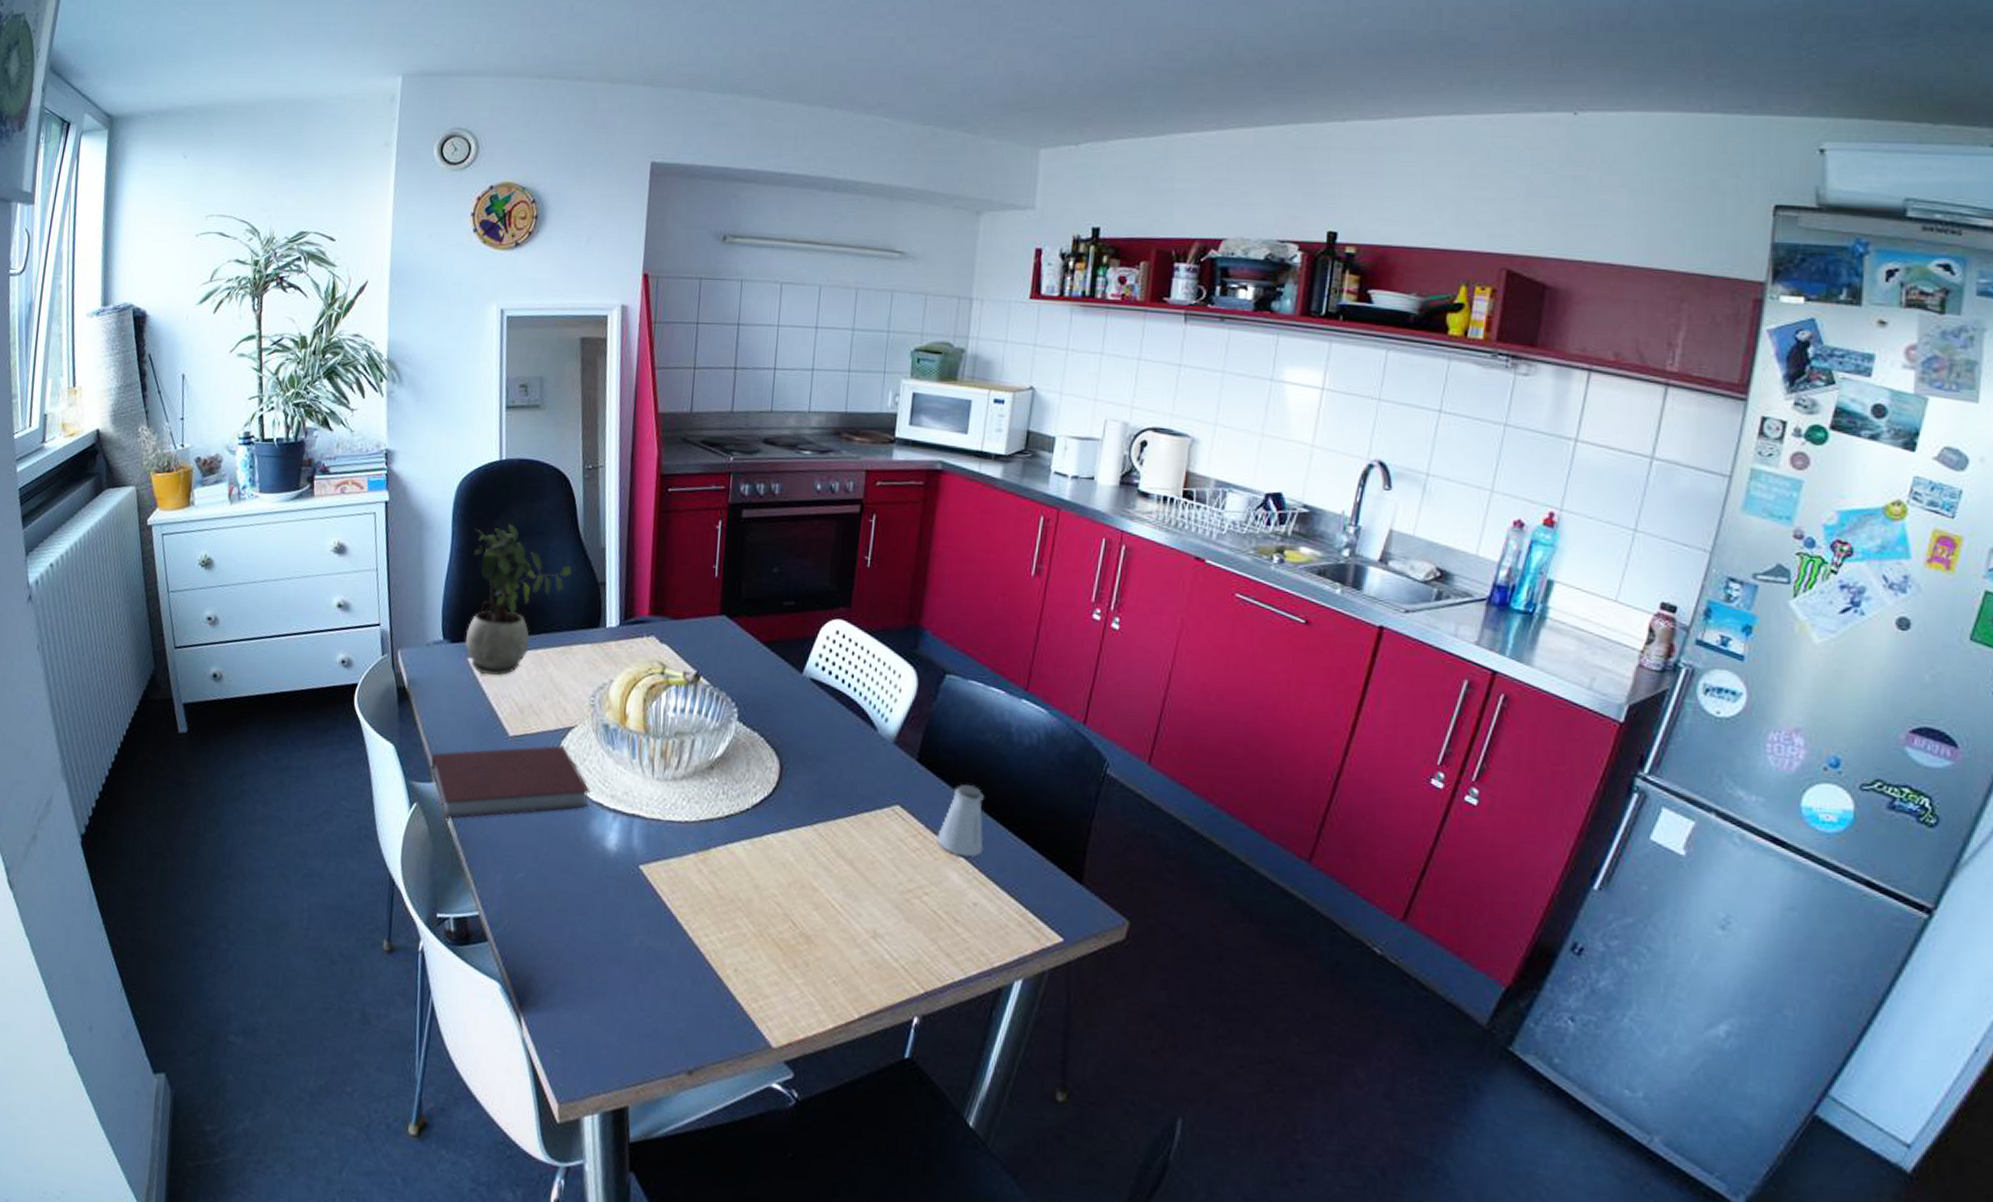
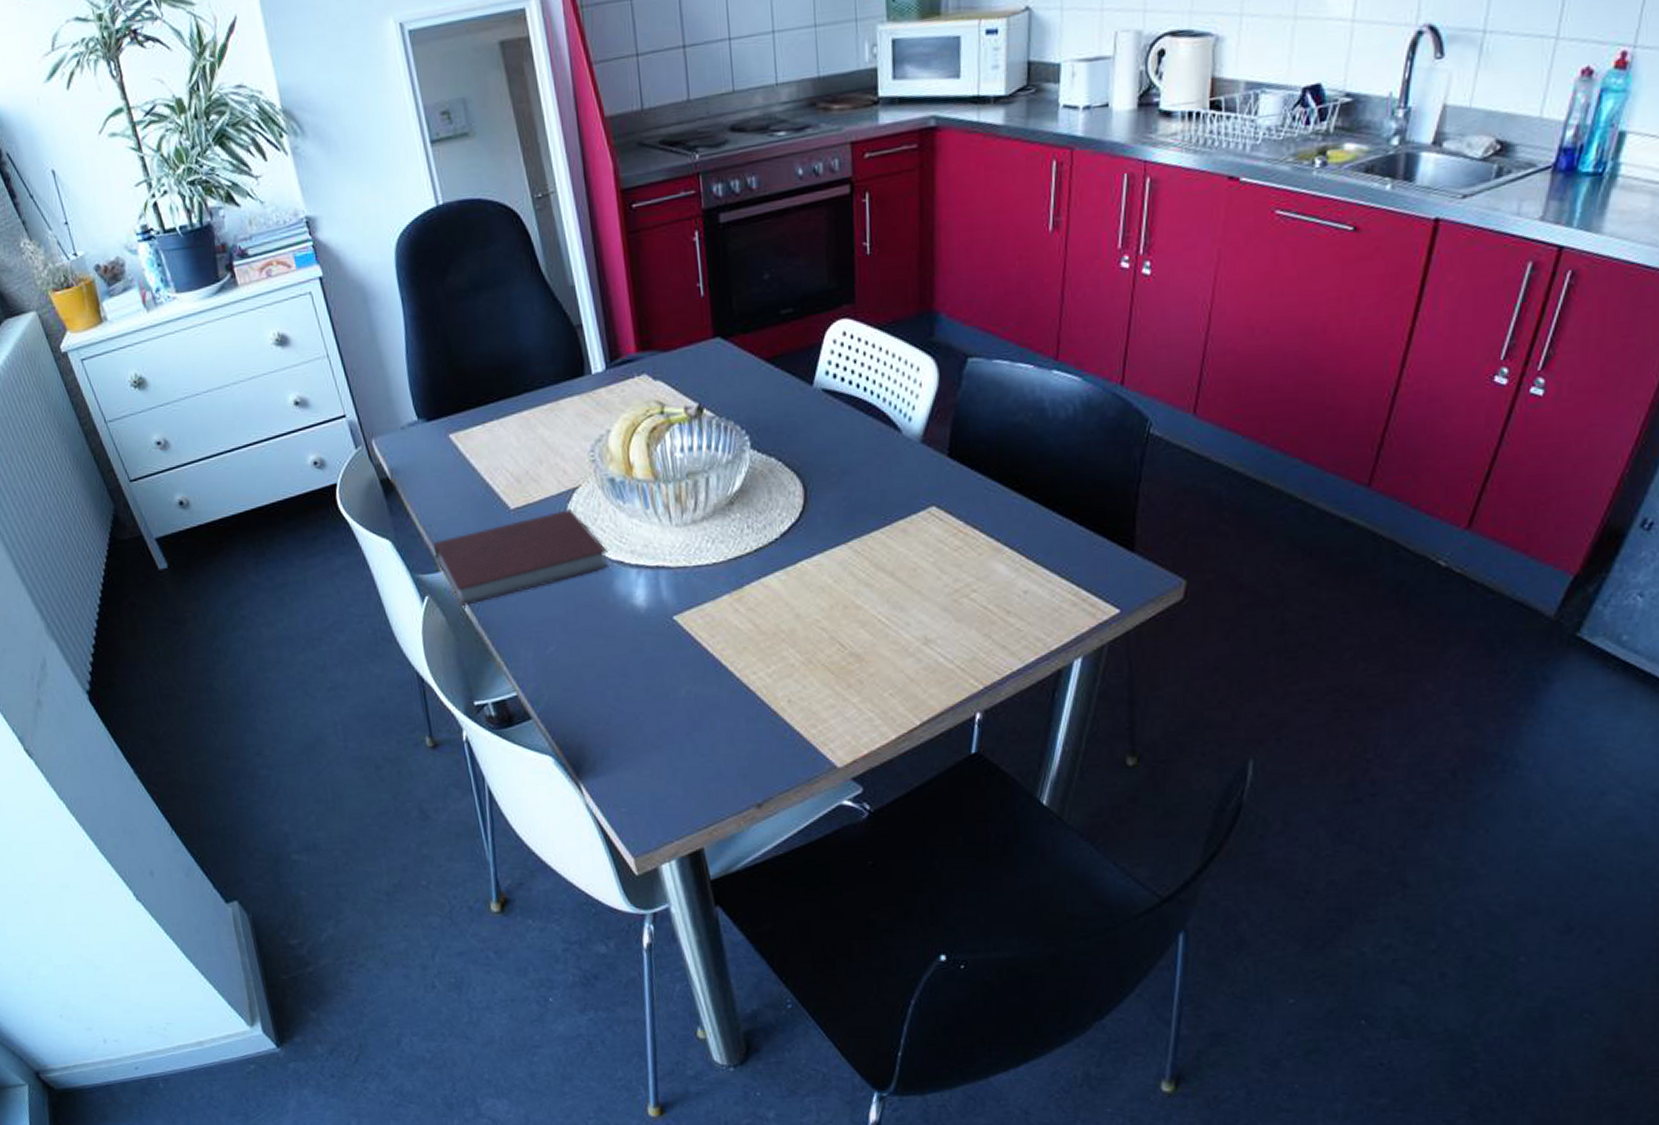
potted plant: present [464,525,572,676] -> none [426,279,543,449]
saltshaker: present [936,784,984,858] -> none [977,470,1028,547]

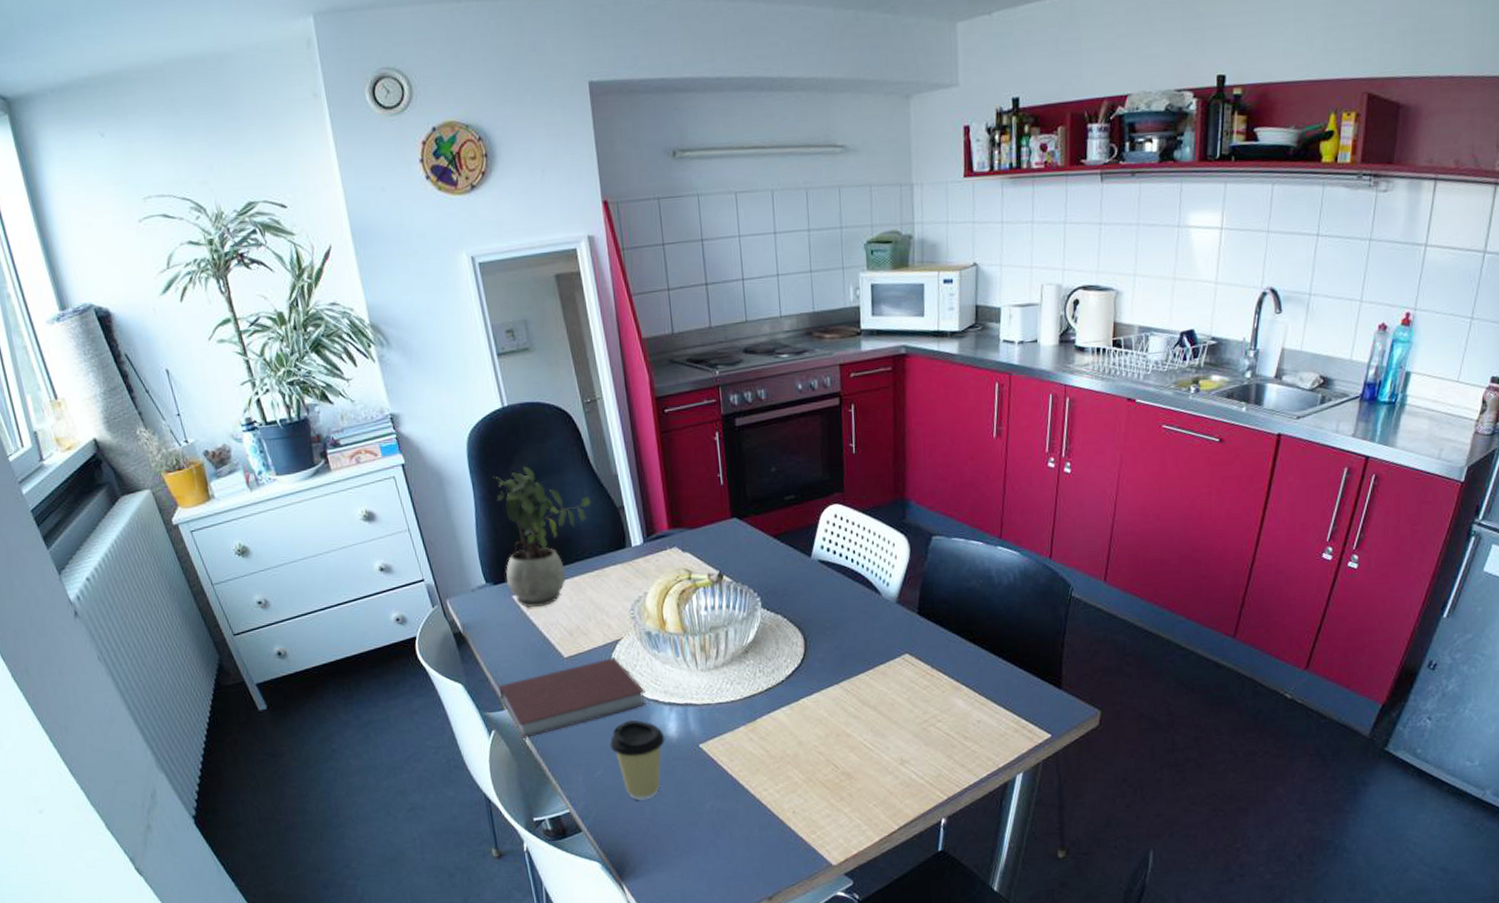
potted plant: none [426,279,543,449] -> present [493,467,591,608]
coffee cup: none [564,586,632,683] -> present [609,720,665,801]

